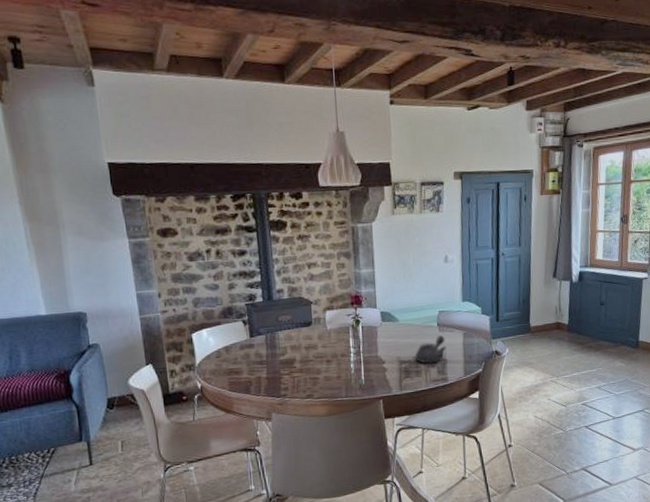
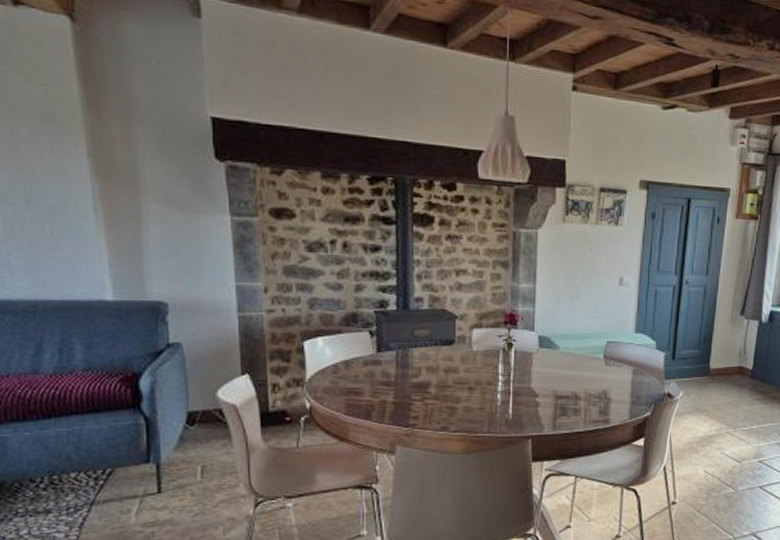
teapot: present [414,335,447,364] -> none [574,370,612,401]

